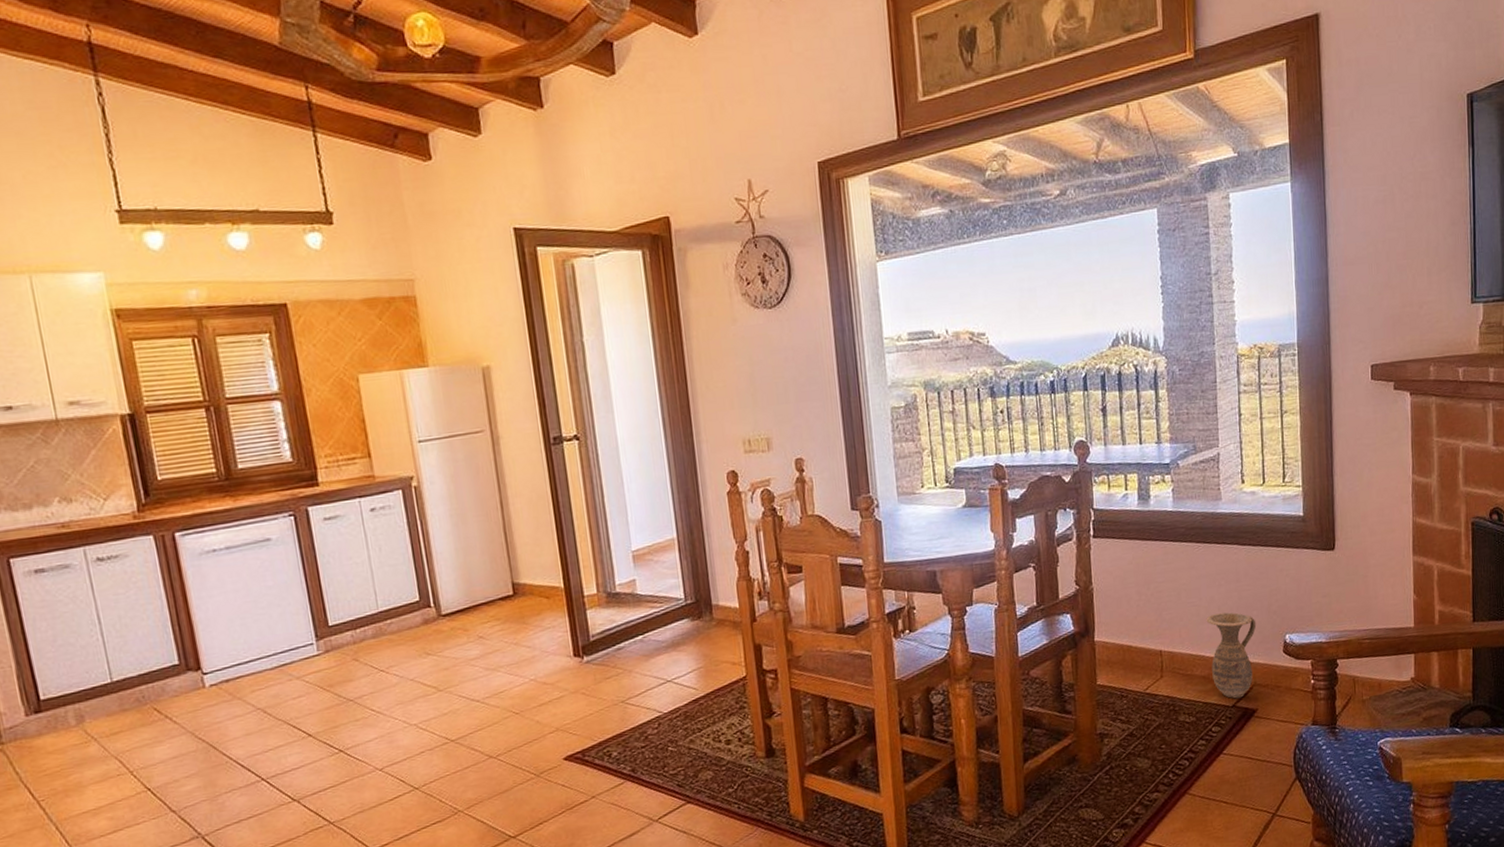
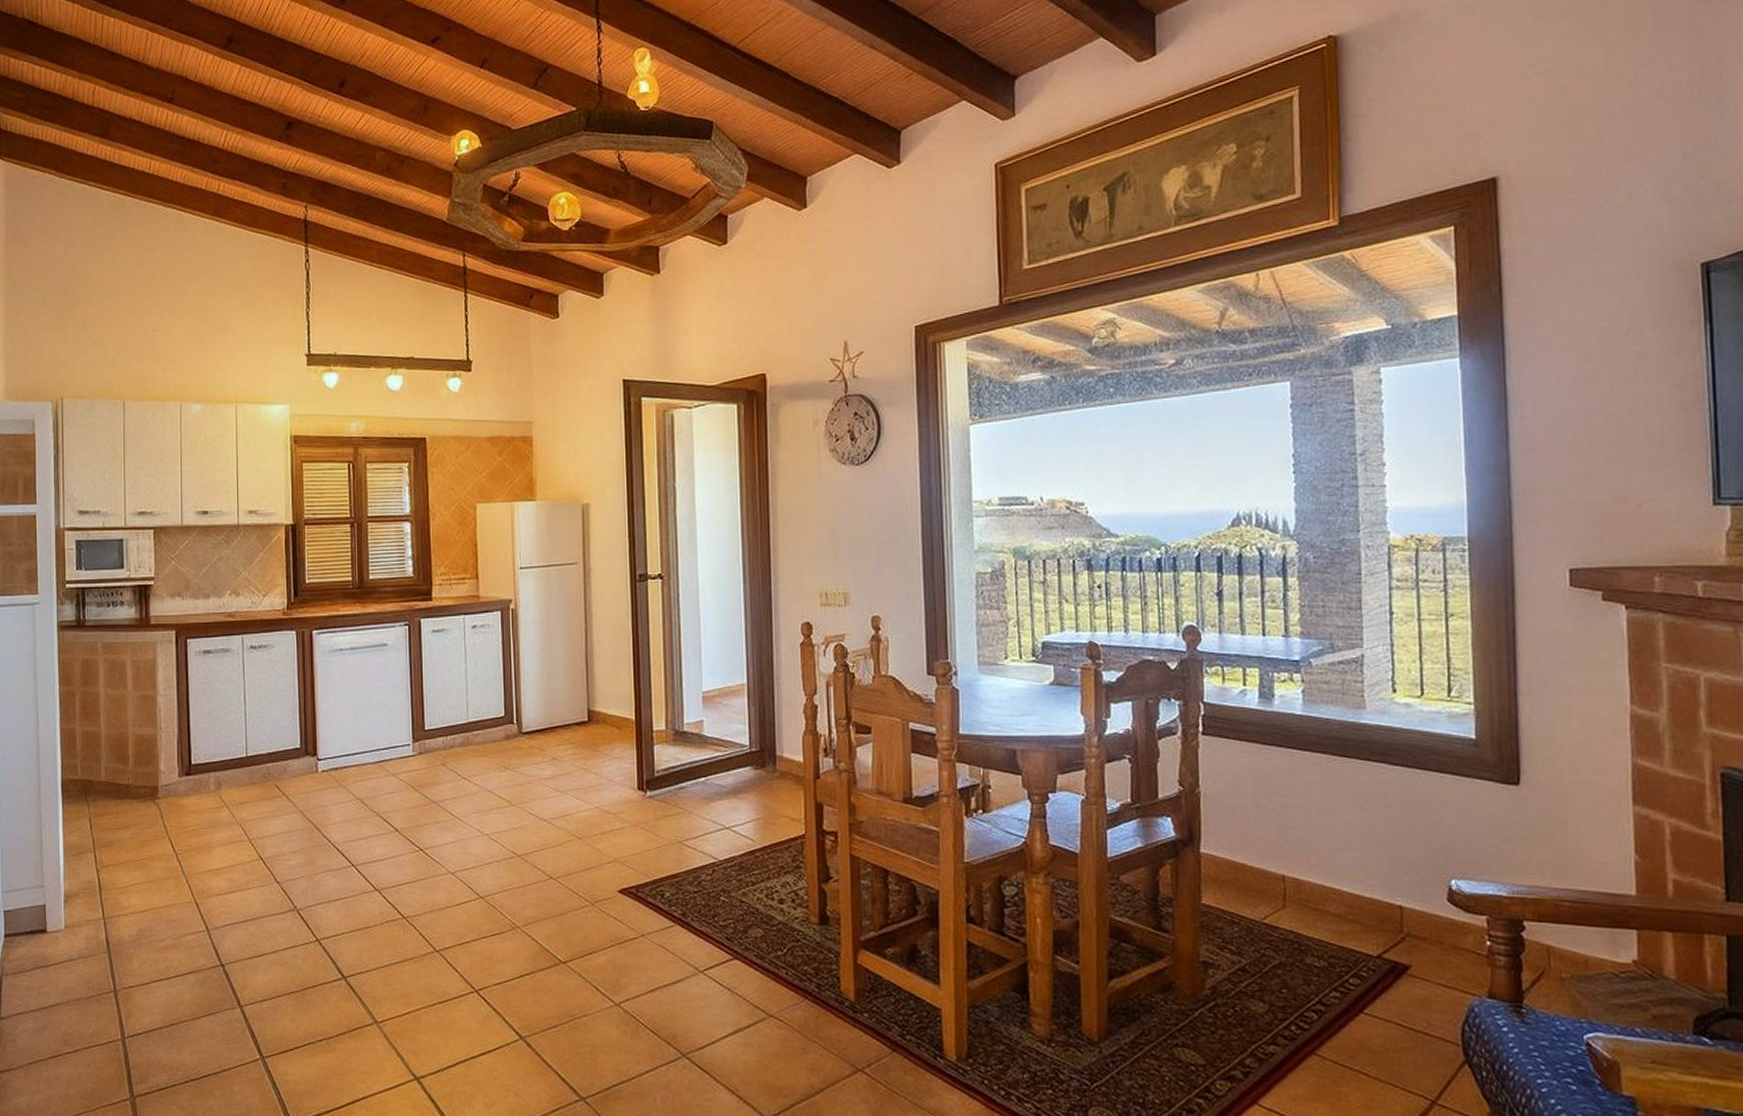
ceramic jug: present [1206,612,1257,699] -> none [1343,842,1411,948]

